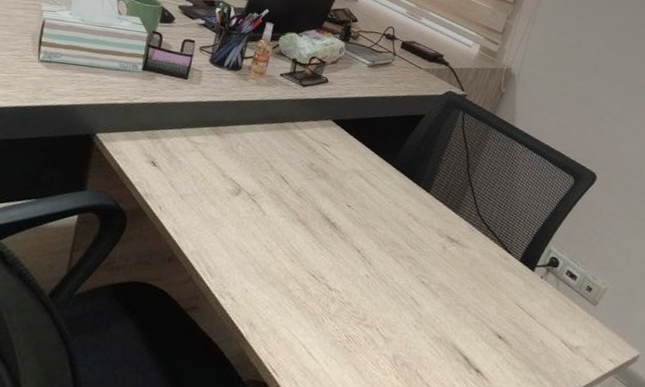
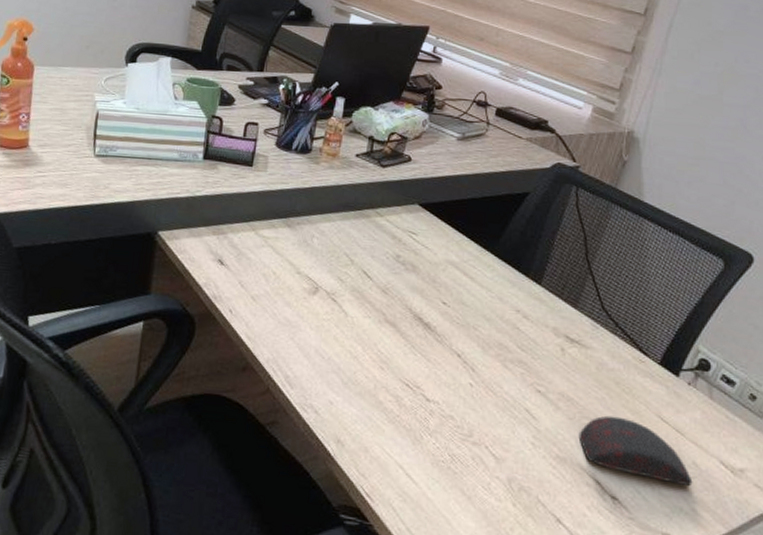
computer mouse: none [452,303,540,361] -> present [578,415,693,487]

